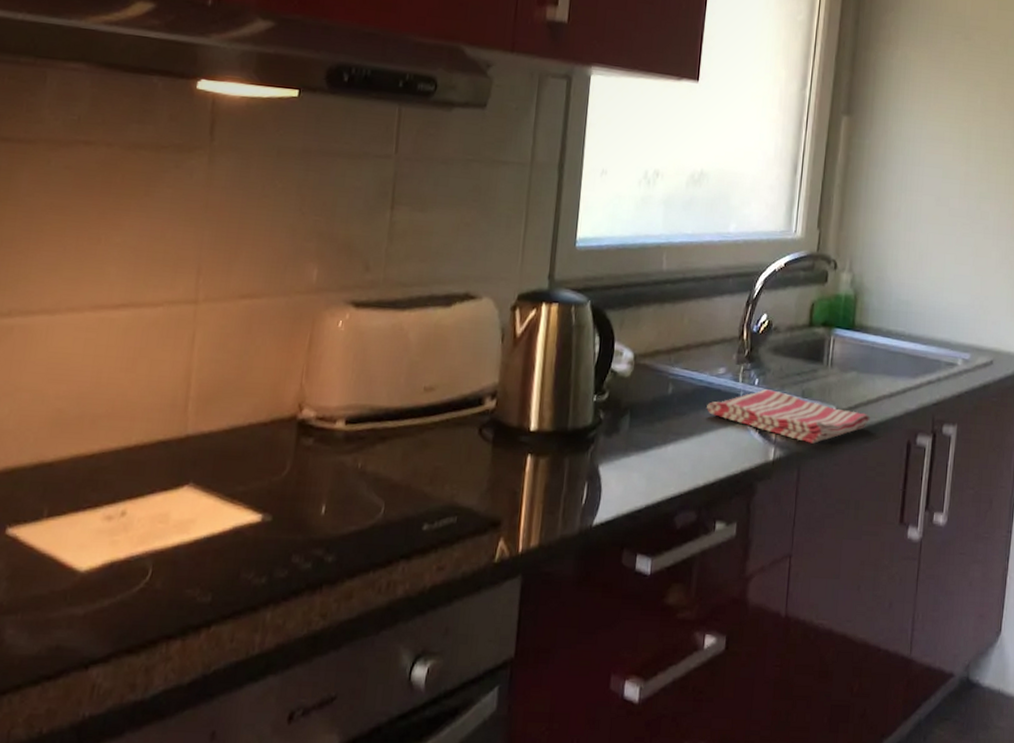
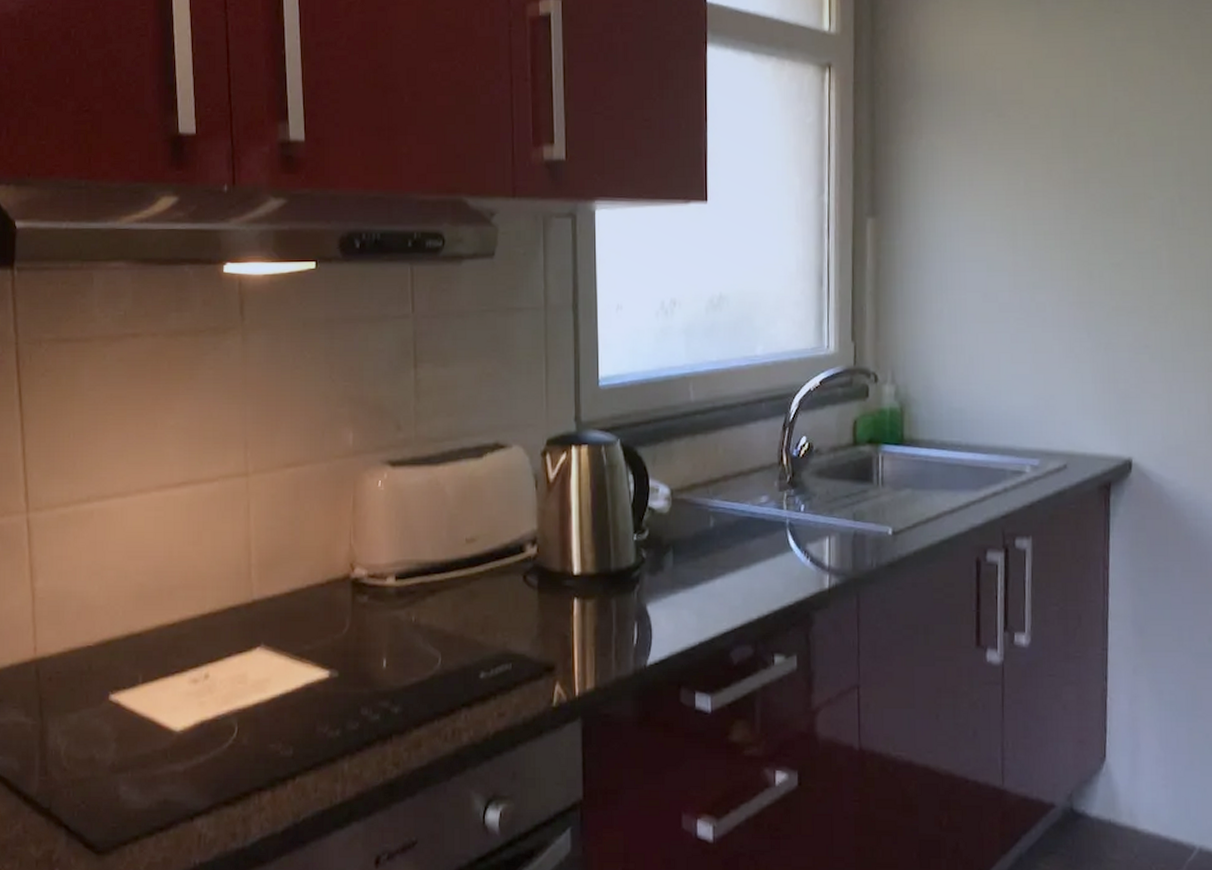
dish towel: present [707,389,870,444] -> none [752,515,932,568]

